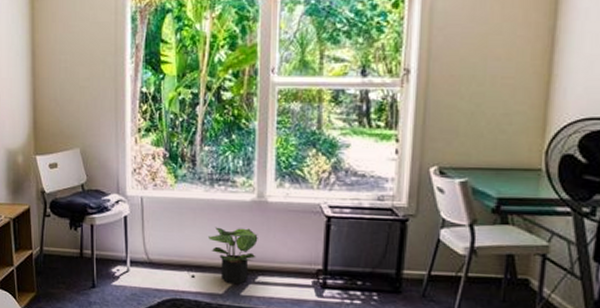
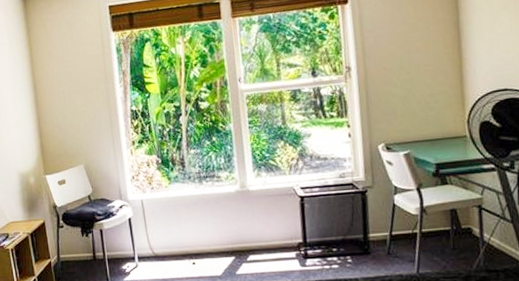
potted plant: present [208,227,258,285] -> none [203,215,246,266]

